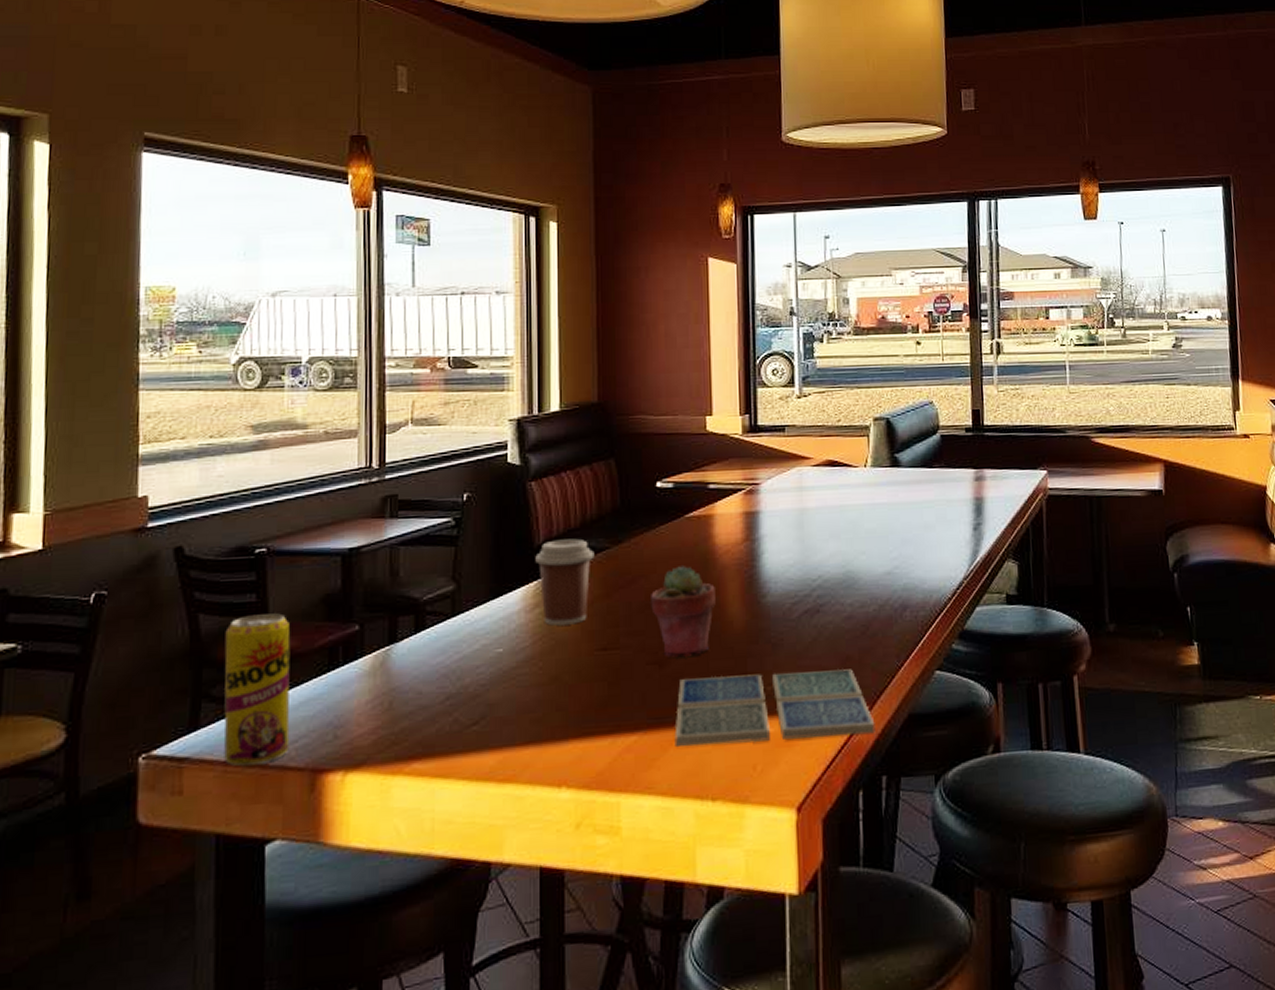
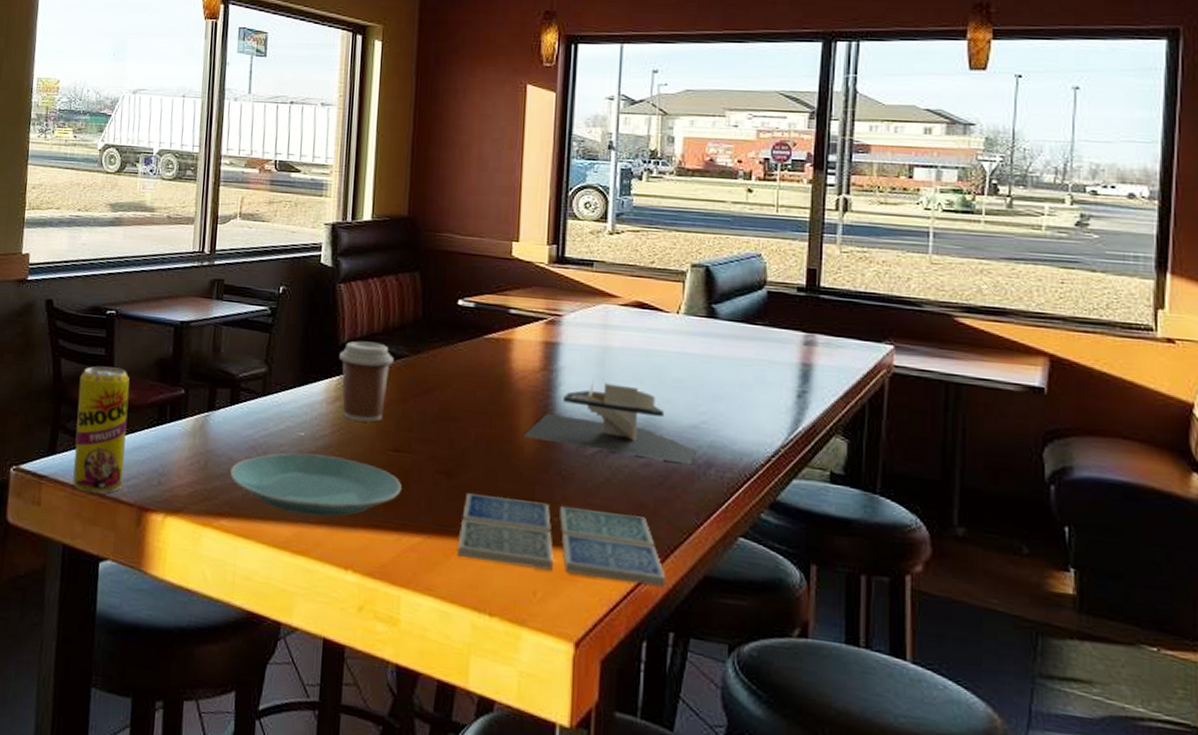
plate: none [420,667,612,739] -> present [230,453,402,517]
potted succulent: present [651,566,716,658] -> none [444,384,509,473]
napkin holder: none [731,543,892,612] -> present [523,382,696,465]

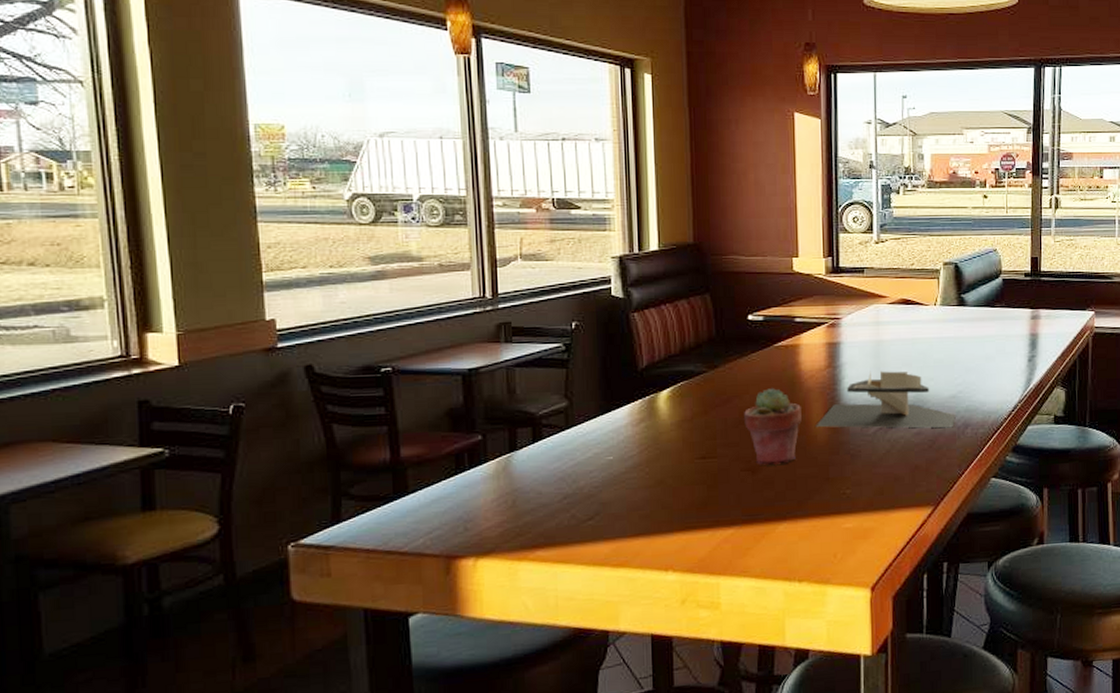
beverage can: present [73,366,130,494] -> none [358,424,425,554]
plate: present [230,453,402,517] -> none [541,473,711,532]
coffee cup: present [339,341,394,423] -> none [639,363,693,438]
potted succulent: none [444,384,509,473] -> present [744,388,802,466]
drink coaster: present [457,493,666,588] -> none [766,476,939,539]

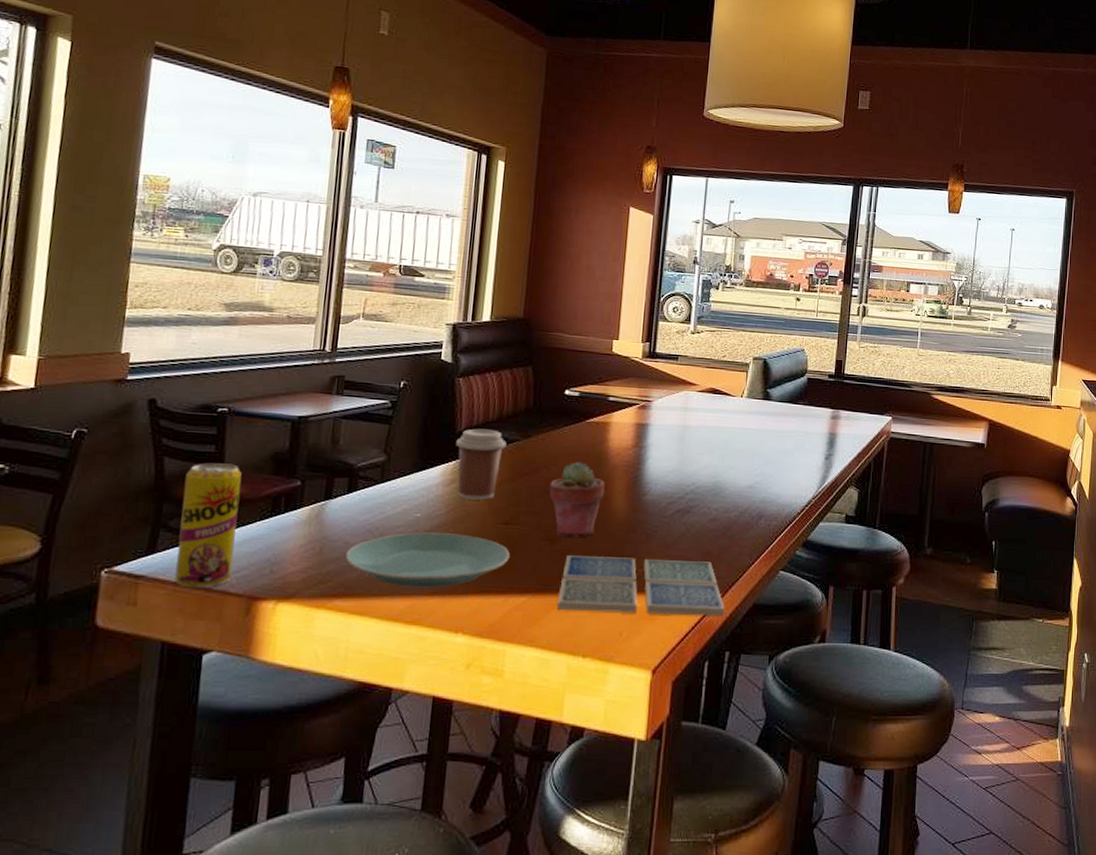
beverage can: none [358,424,425,554] -> present [174,463,242,589]
plate: none [541,473,711,532] -> present [346,532,510,588]
coffee cup: none [639,363,693,438] -> present [456,428,507,501]
drink coaster: none [766,476,939,539] -> present [556,555,725,617]
napkin holder: present [815,370,956,428] -> none [616,454,751,517]

